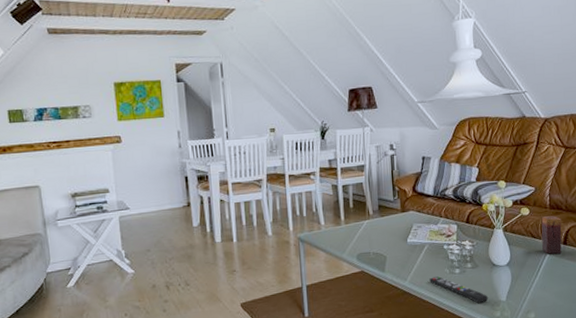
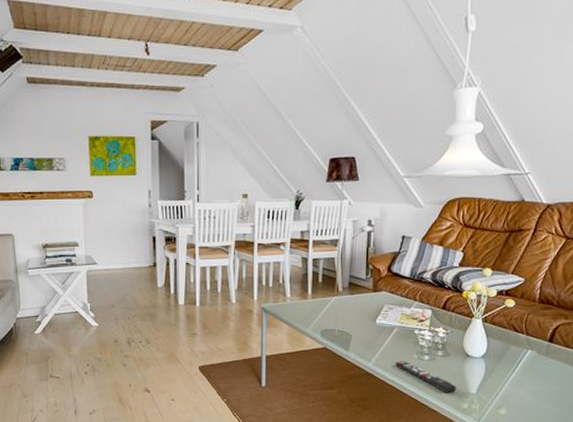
candle: present [541,216,562,254] -> none [524,310,550,351]

